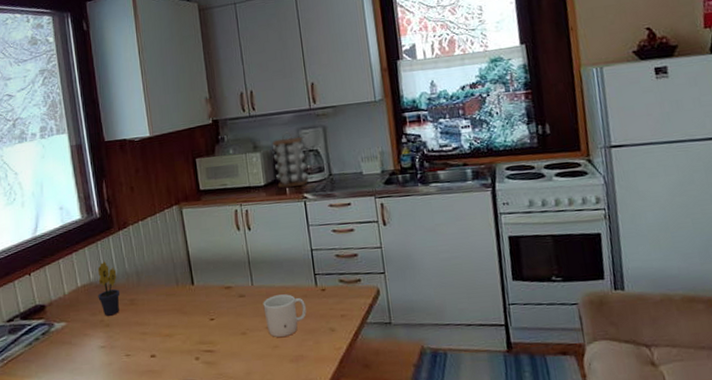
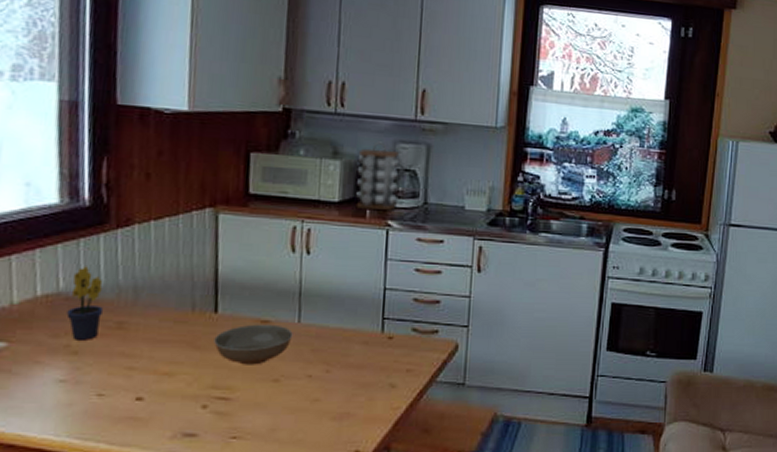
bowl: none [195,289,250,324] -> present [214,324,293,365]
mug: present [263,294,307,338] -> none [308,338,365,390]

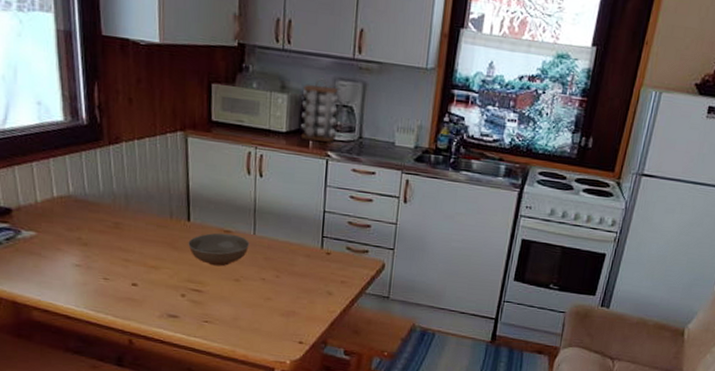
potted flower: present [66,266,103,340] -> none [77,175,103,235]

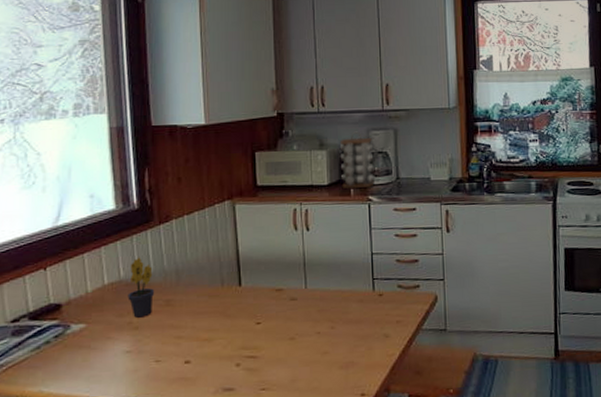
potted flower: none [77,175,103,235] -> present [127,257,154,318]
bowl: present [188,233,250,267] -> none [241,291,302,328]

